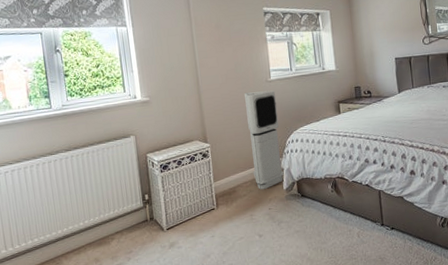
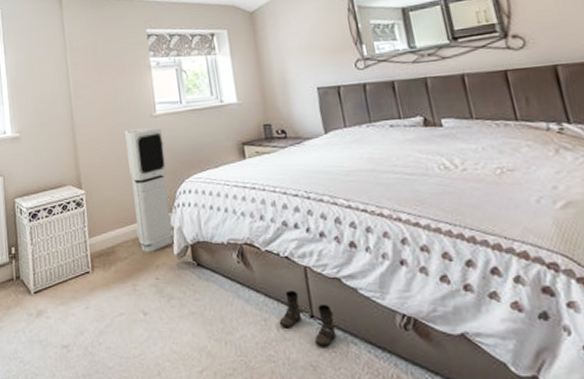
boots: none [359,208,398,245] -> present [279,290,337,347]

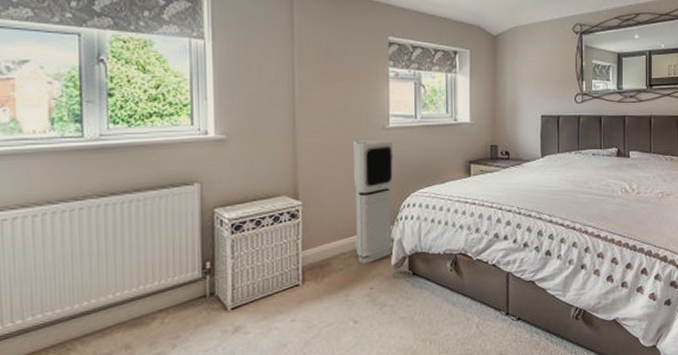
boots: present [279,290,337,347] -> none [479,293,525,338]

